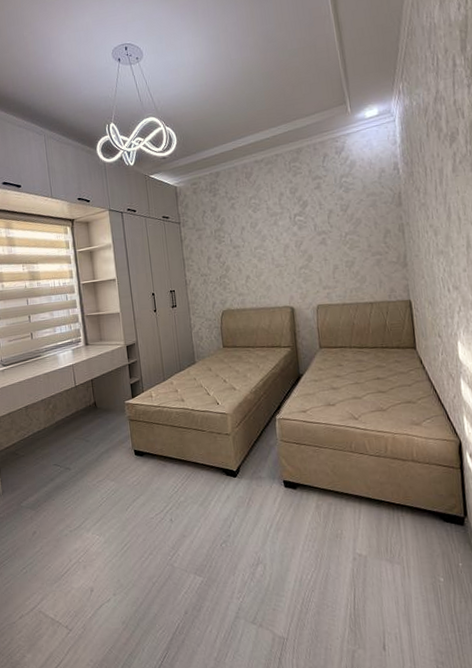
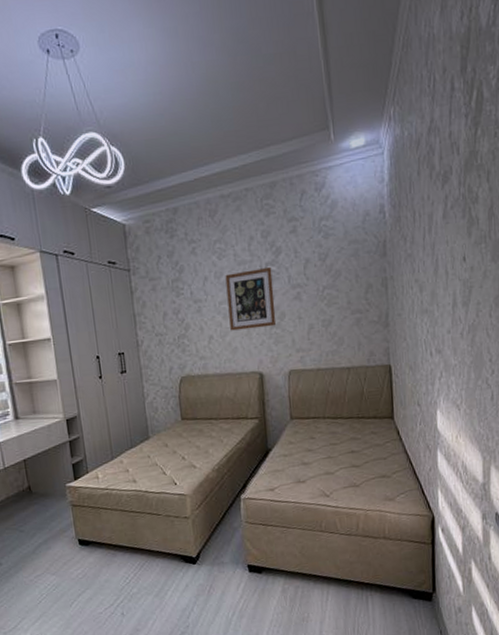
wall art: none [259,217,305,272] -> present [225,266,277,331]

